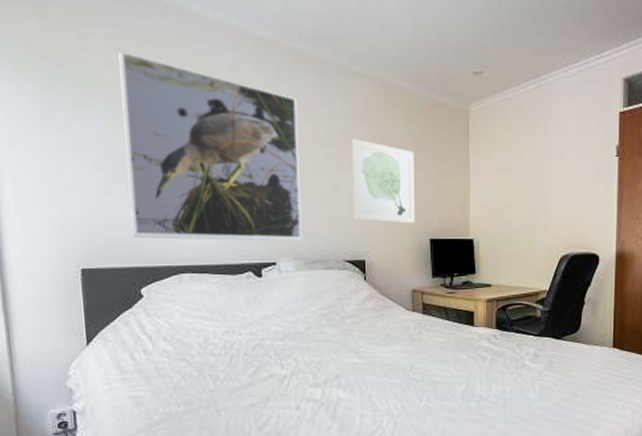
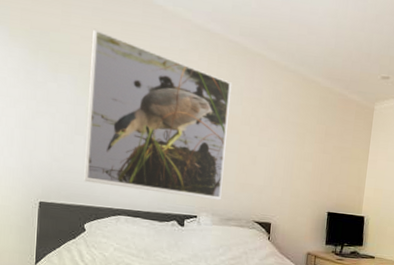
wall art: present [352,138,415,223] -> none [267,120,323,197]

